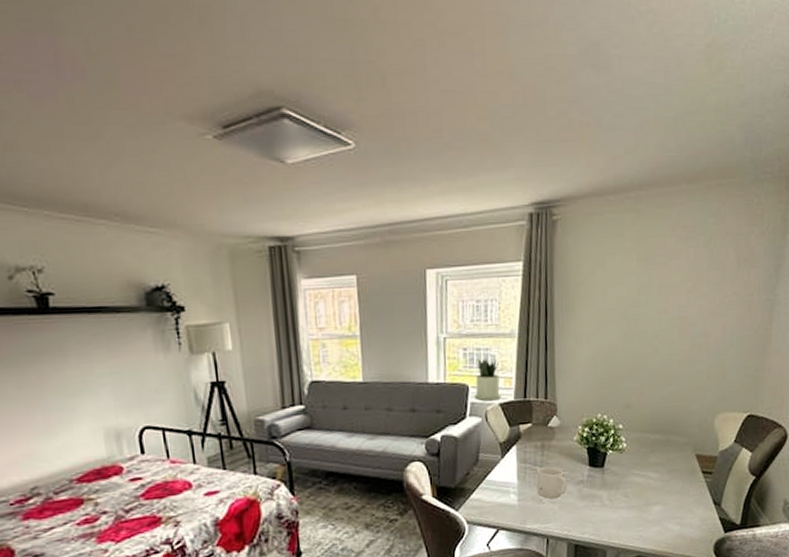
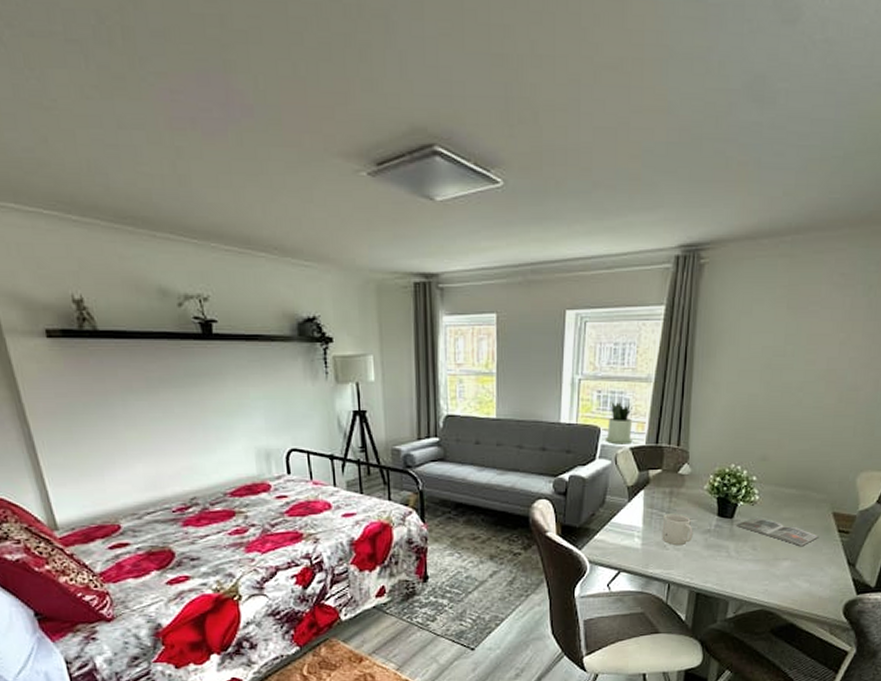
magazine: none [607,464,685,491] -> present [736,518,818,547]

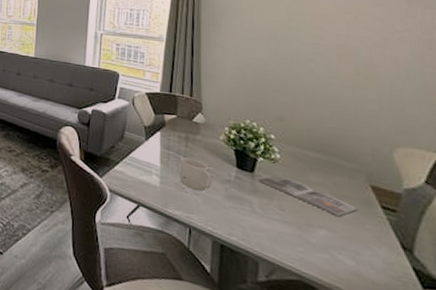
planter: present [604,402,633,445] -> none [123,54,148,90]

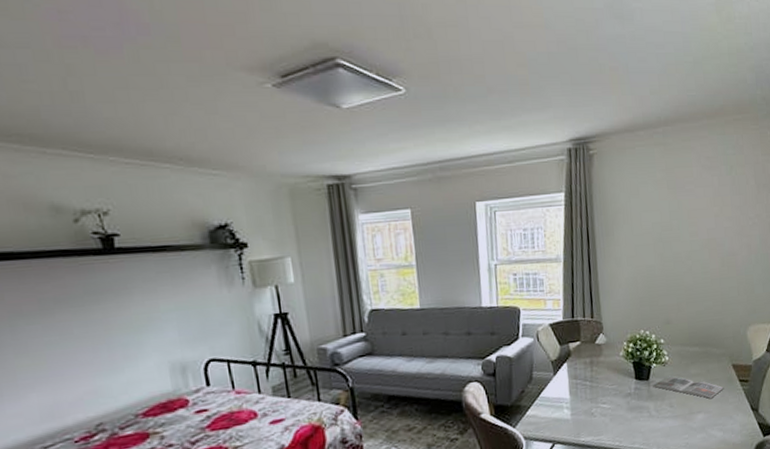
mug: present [180,157,212,191] -> none [587,381,616,412]

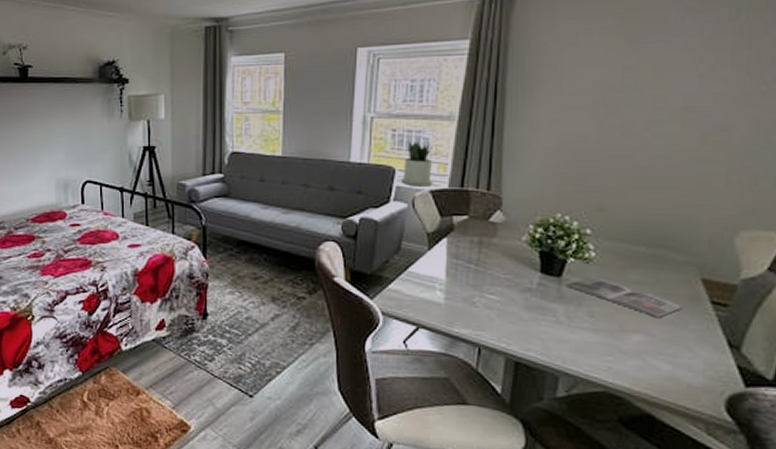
planter: none [525,283,551,322] -> present [400,142,433,187]

